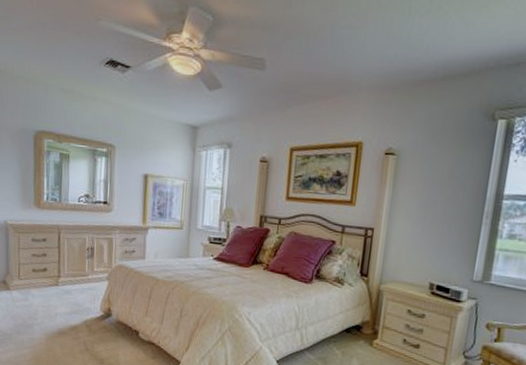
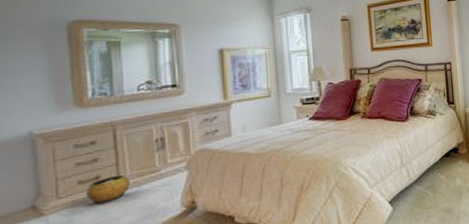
clay pot: none [37,271,66,292] -> present [86,175,129,205]

